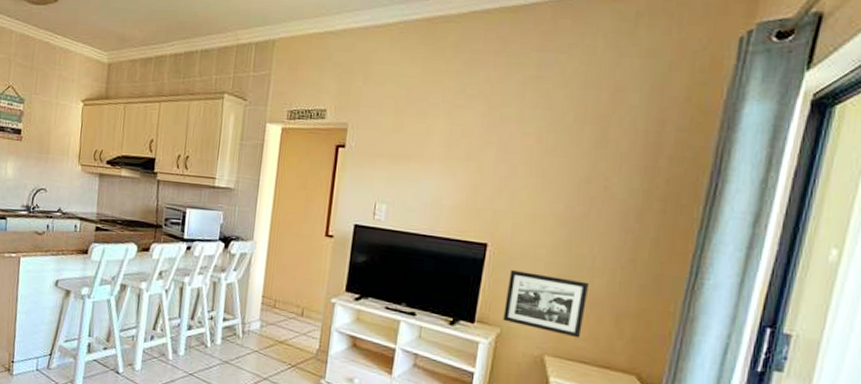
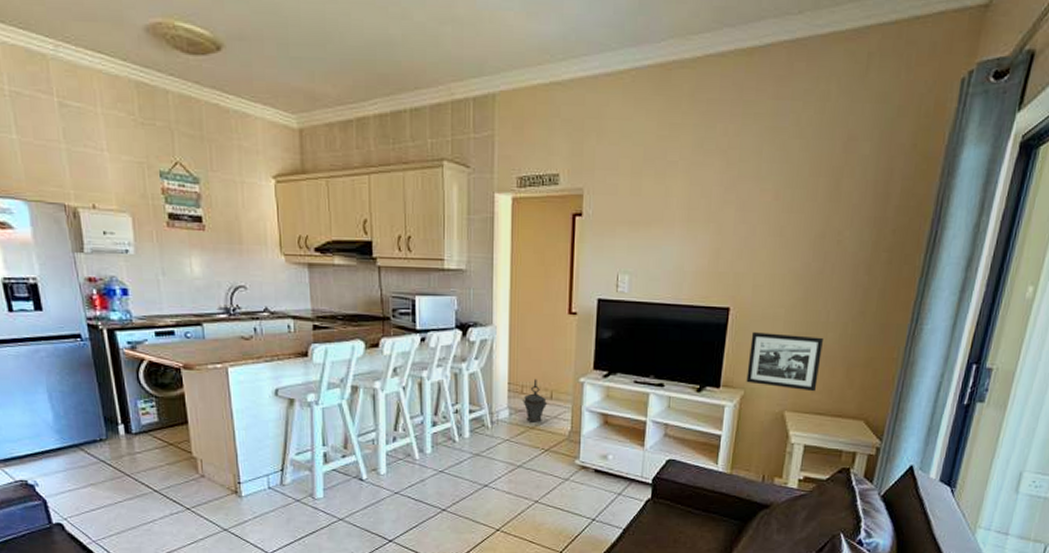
lantern: none [273,295,299,338] -> present [521,379,548,422]

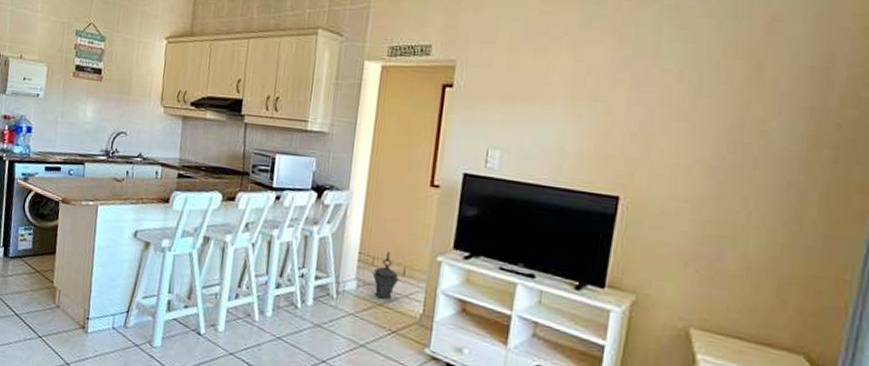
picture frame: present [746,332,823,392] -> none [639,227,743,309]

